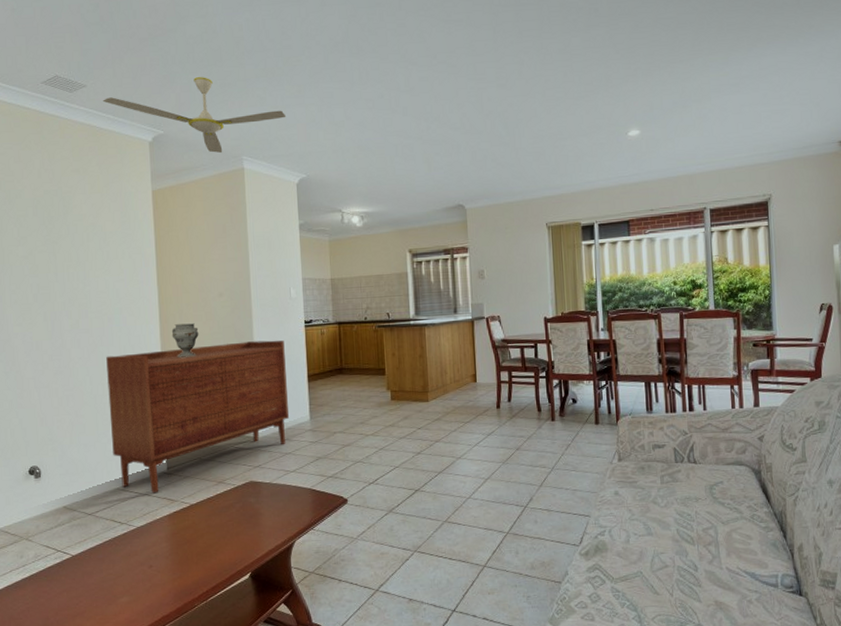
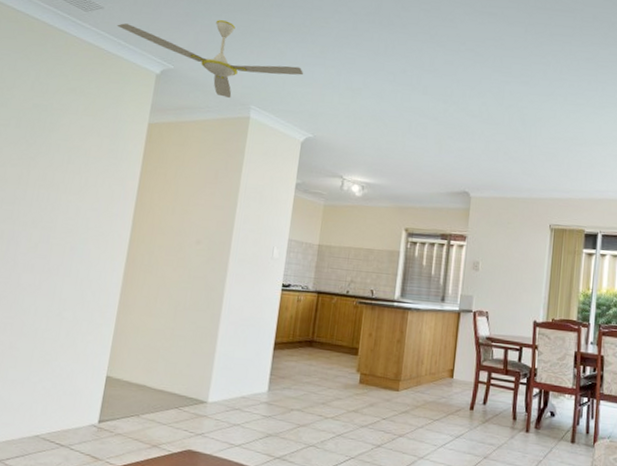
sideboard: present [106,340,289,492] -> none [41,287,256,447]
decorative vase: present [171,323,199,358] -> none [136,265,167,303]

